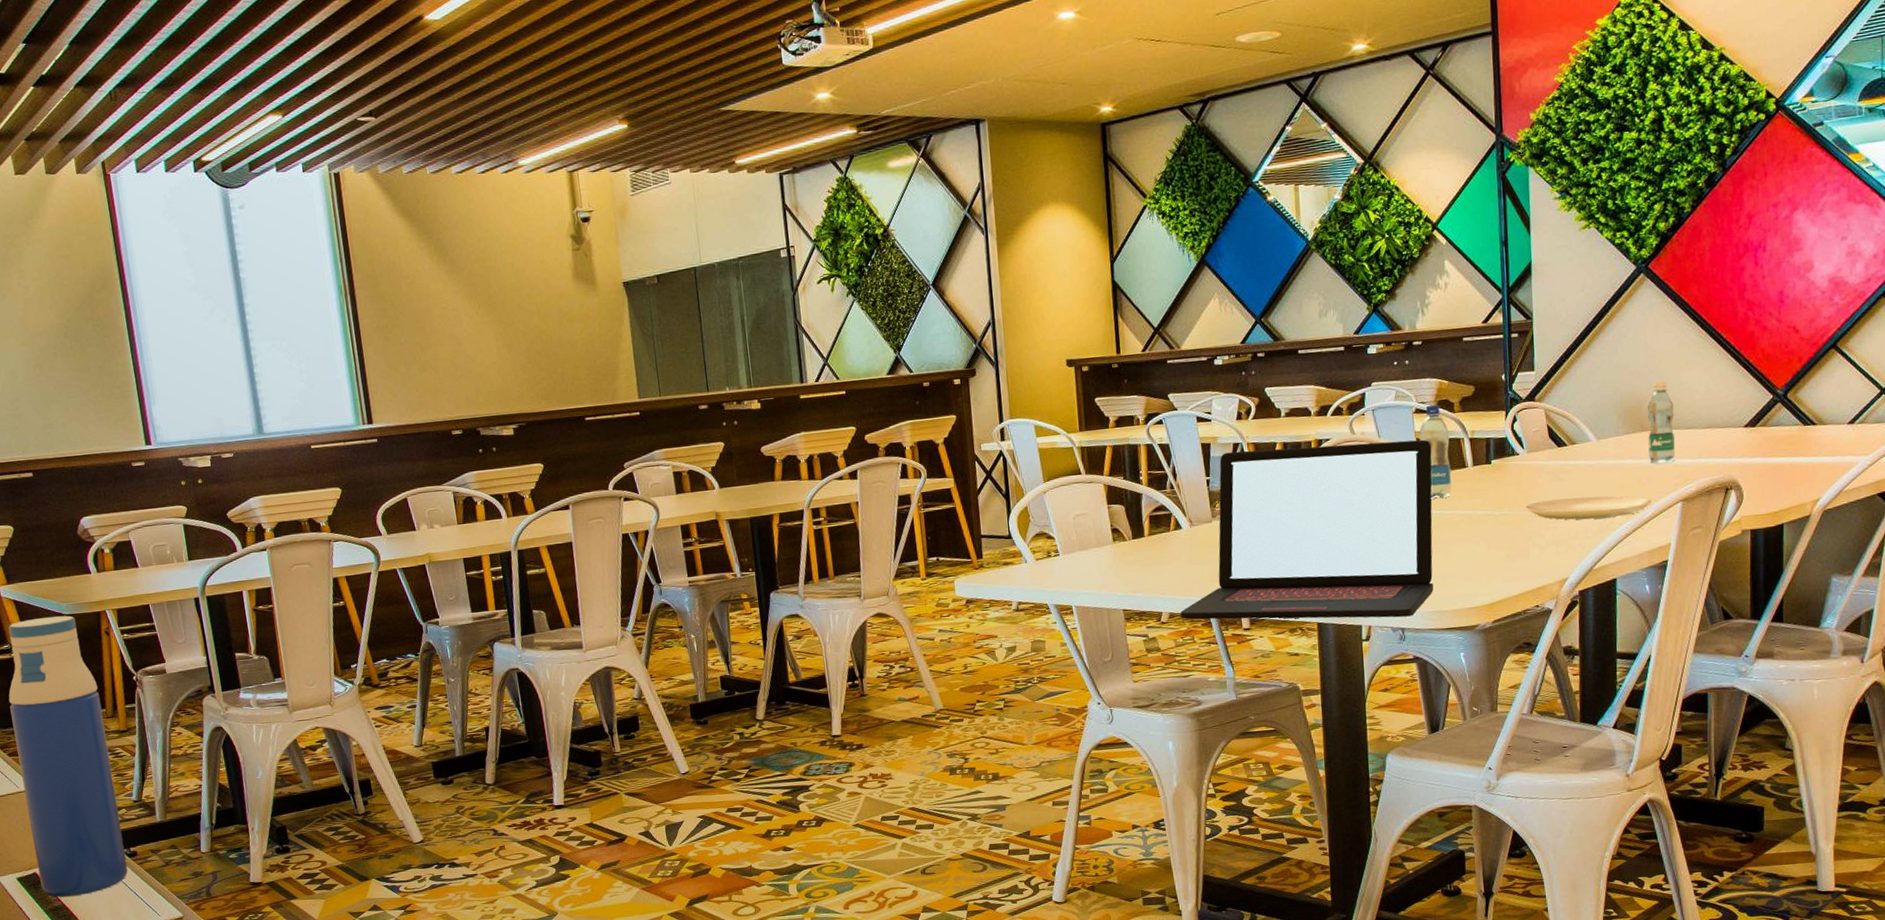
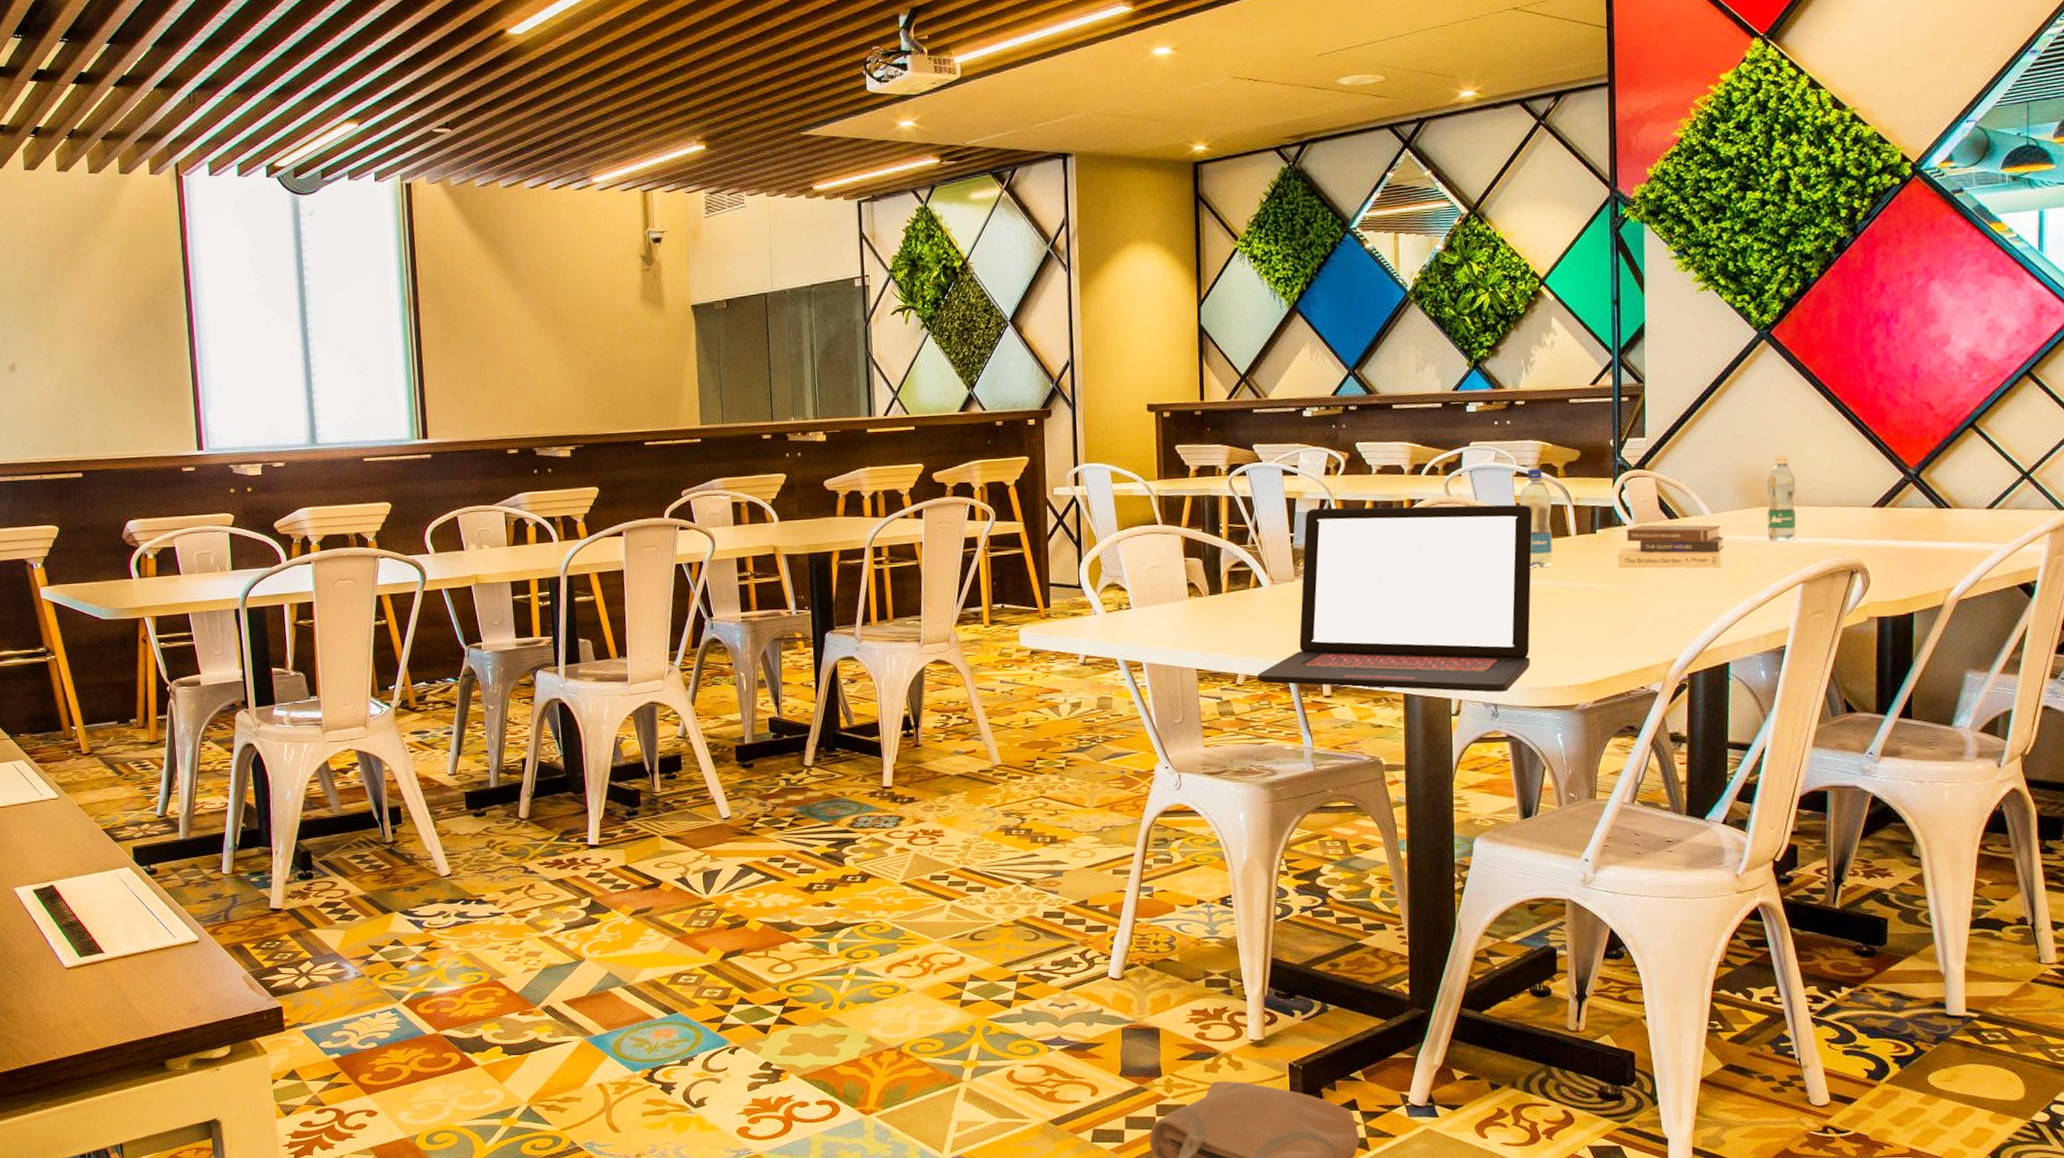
water bottle: present [8,615,128,897] -> none [40,620,147,913]
books: none [1512,450,1610,495] -> present [1617,524,1725,568]
plate: present [1526,496,1652,520] -> none [1632,573,1770,598]

